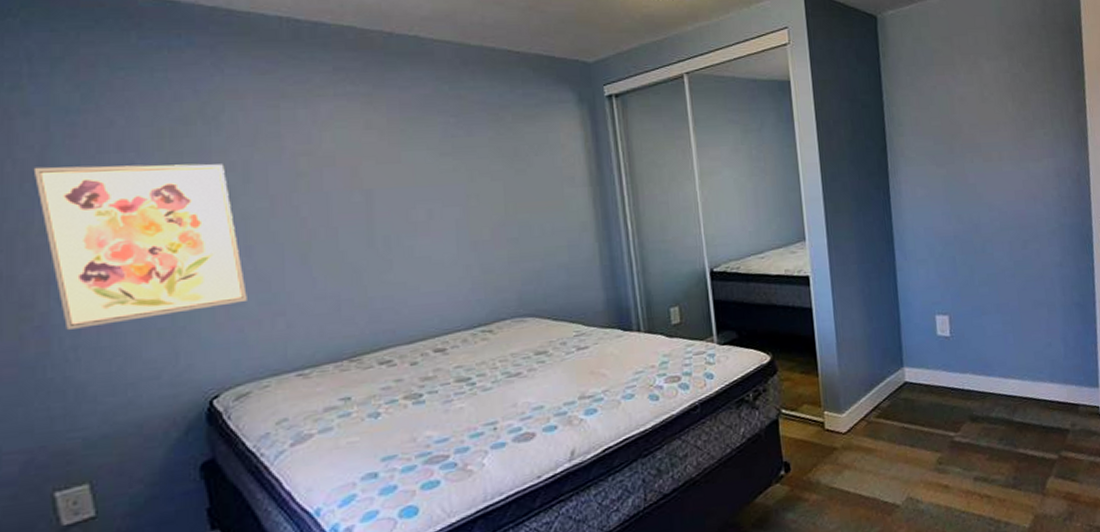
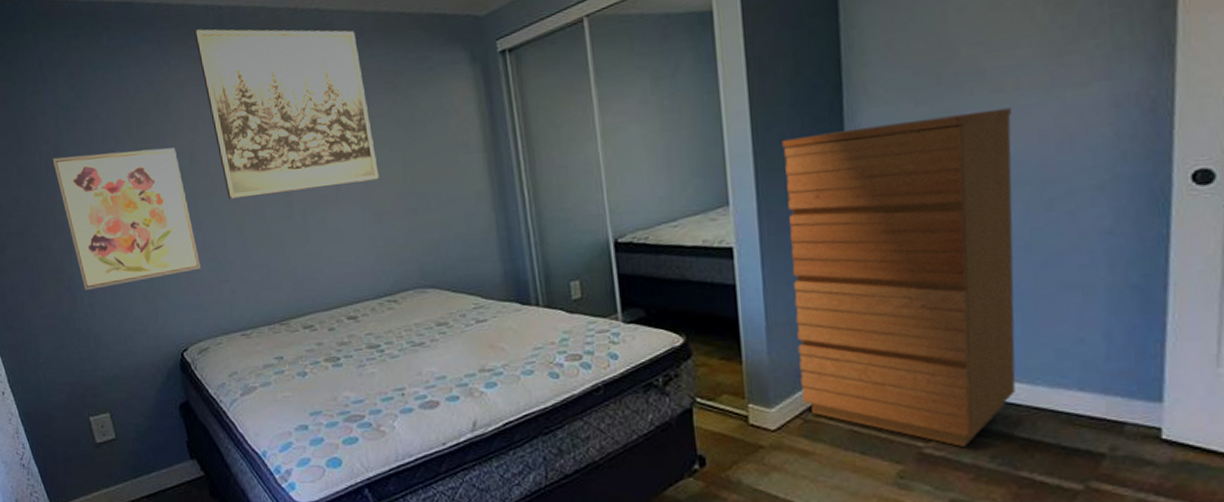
wall art: none [261,40,478,224] -> present [194,29,379,199]
dresser: none [844,173,1012,433] -> present [782,107,1016,447]

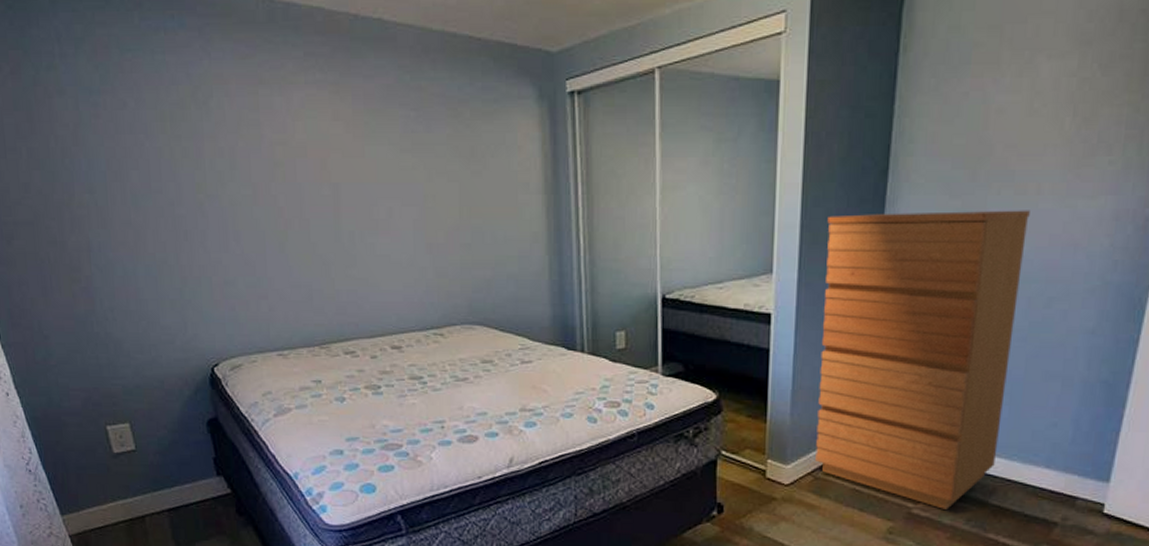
wall art: present [52,147,201,291] -> none [70,144,237,294]
wall art: present [194,29,379,199] -> none [241,22,434,212]

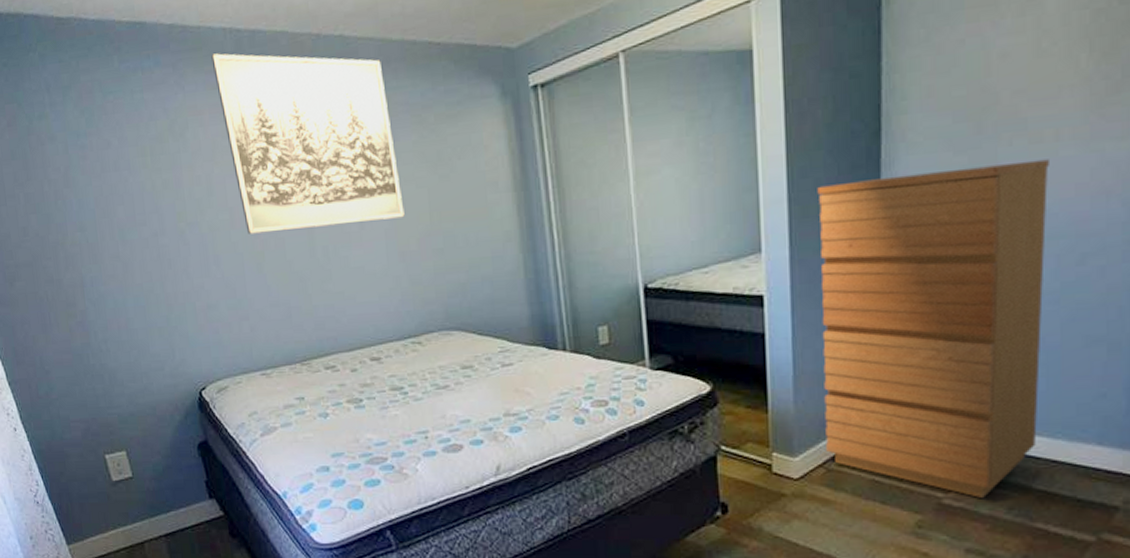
wall art: none [241,22,434,212] -> present [211,53,405,234]

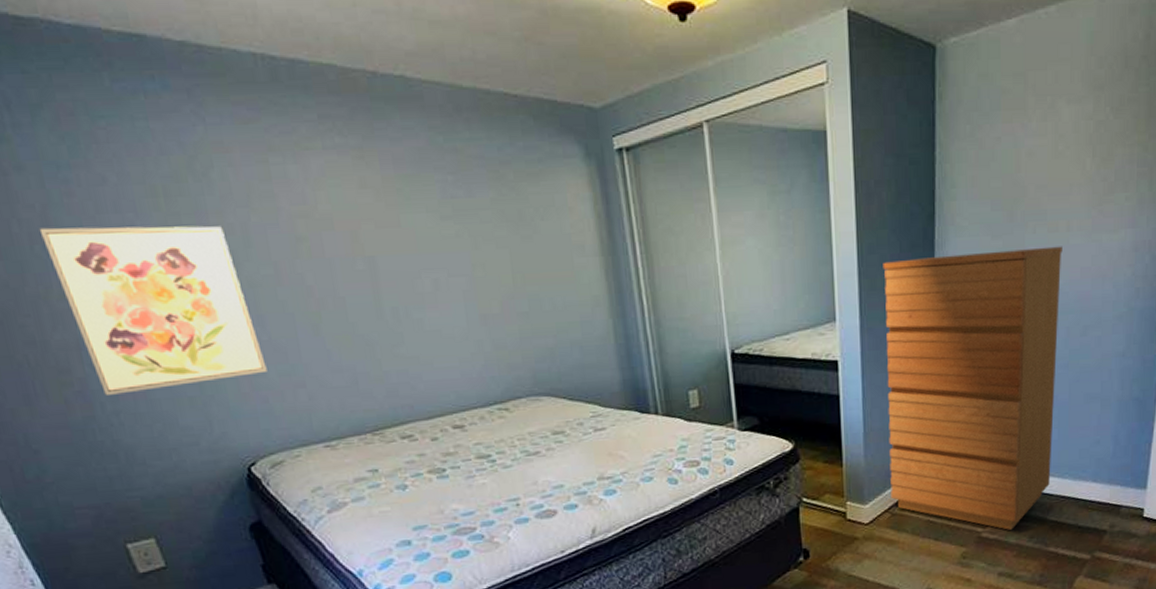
wall art: none [62,178,219,327] -> present [38,226,267,397]
wall art: present [211,53,405,234] -> none [238,82,485,292]

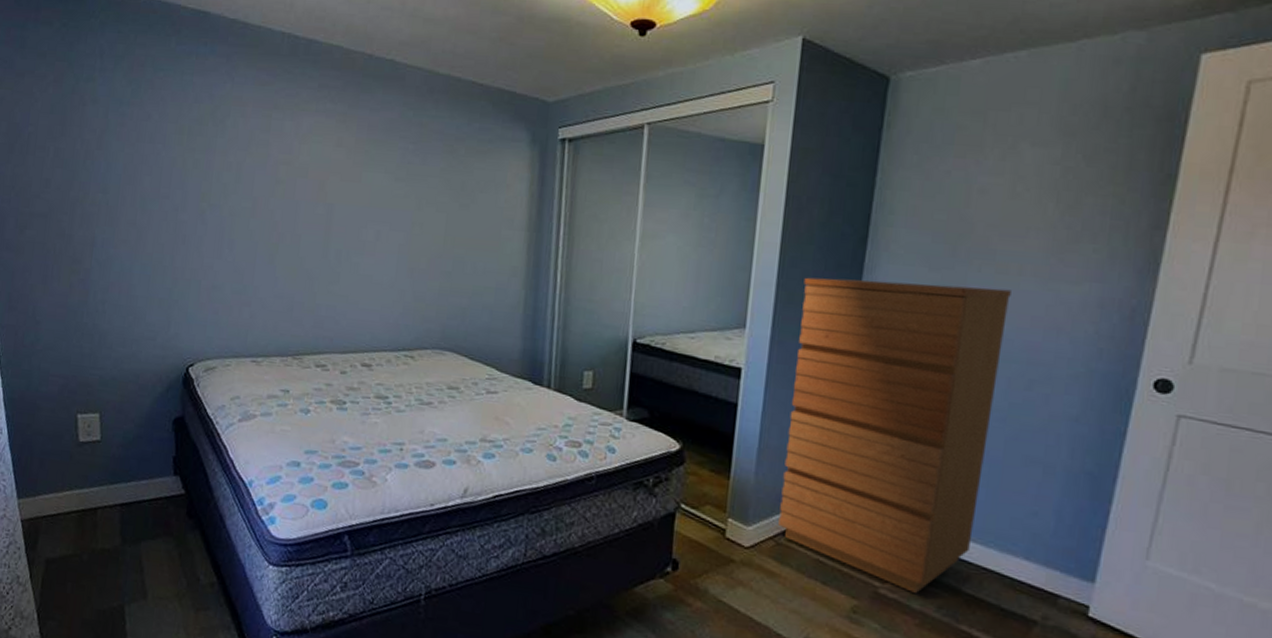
wall art: present [38,226,267,397] -> none [93,147,225,289]

